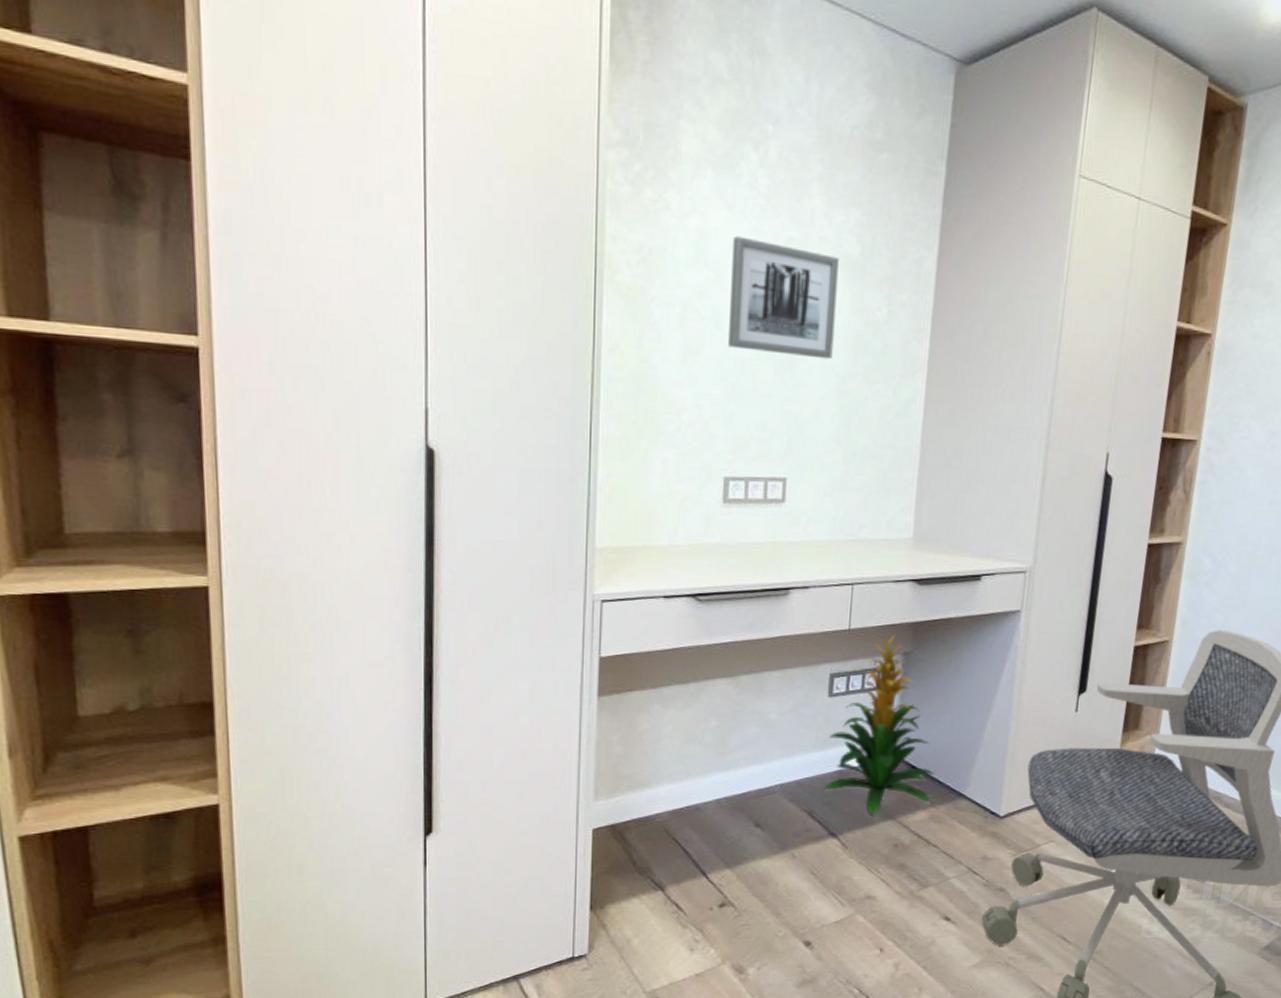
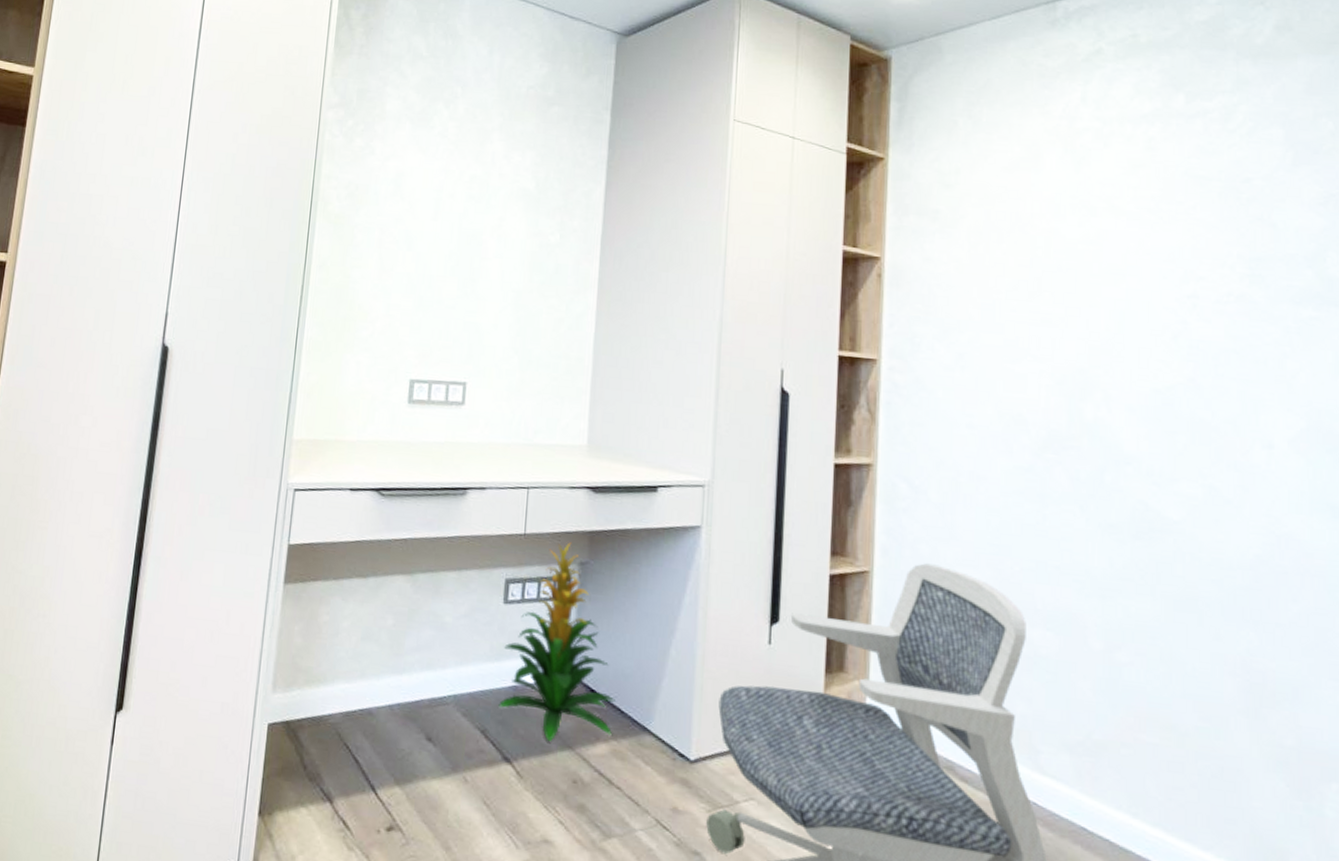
wall art: present [728,236,839,360] -> none [418,174,516,277]

